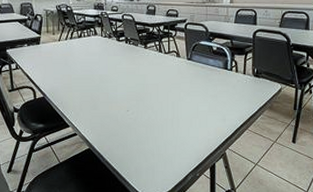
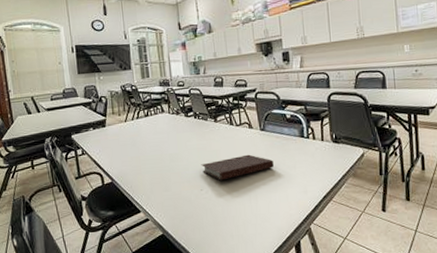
notebook: none [129,81,197,103] -> present [201,154,274,181]

